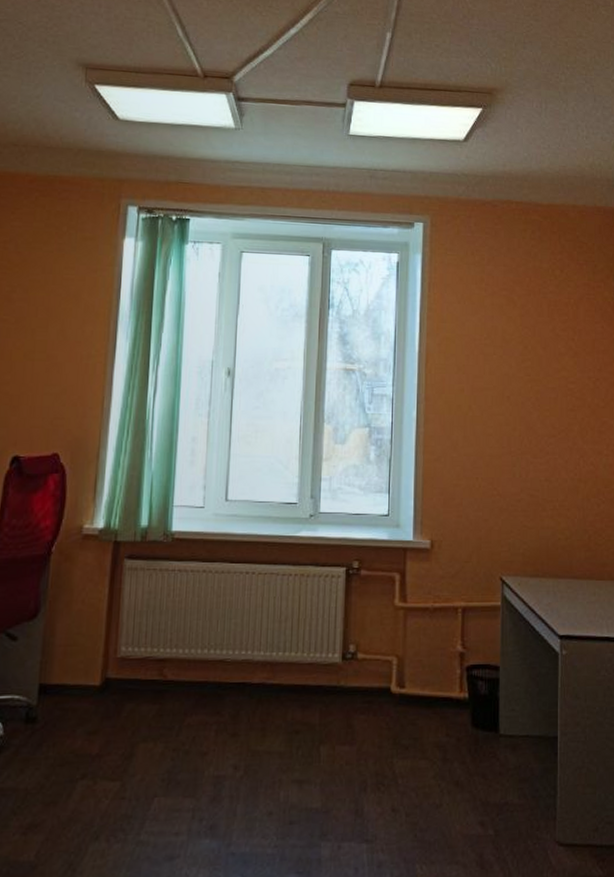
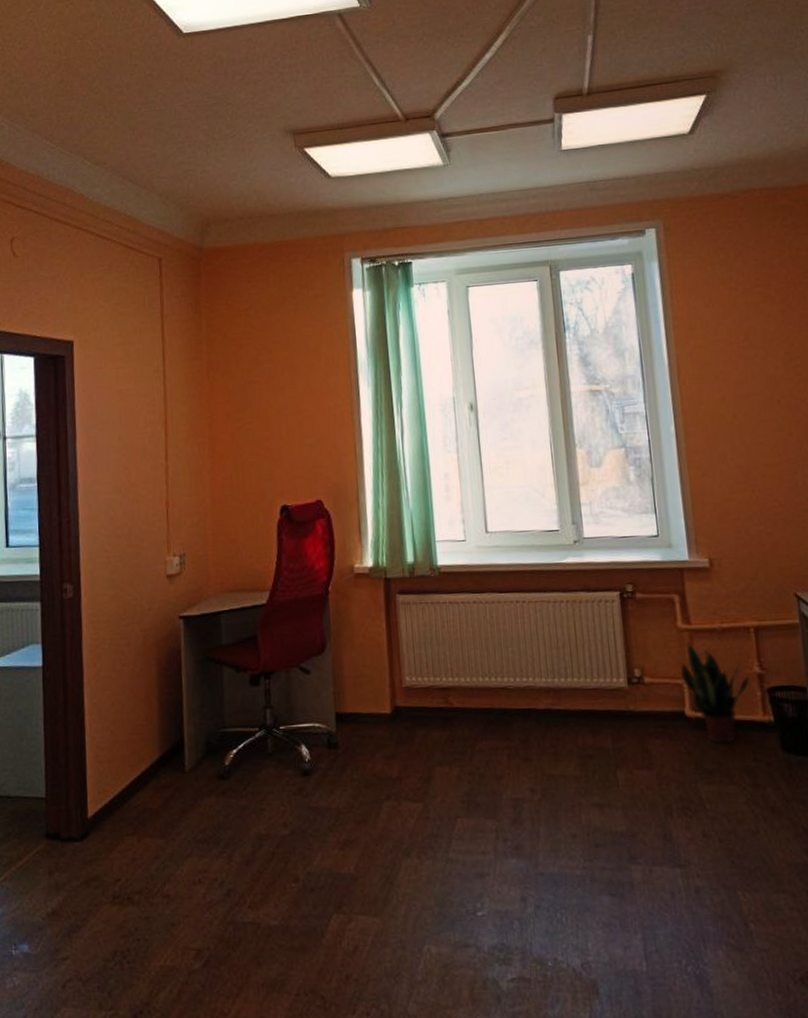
potted plant: none [392,620,452,721] -> present [681,642,750,745]

